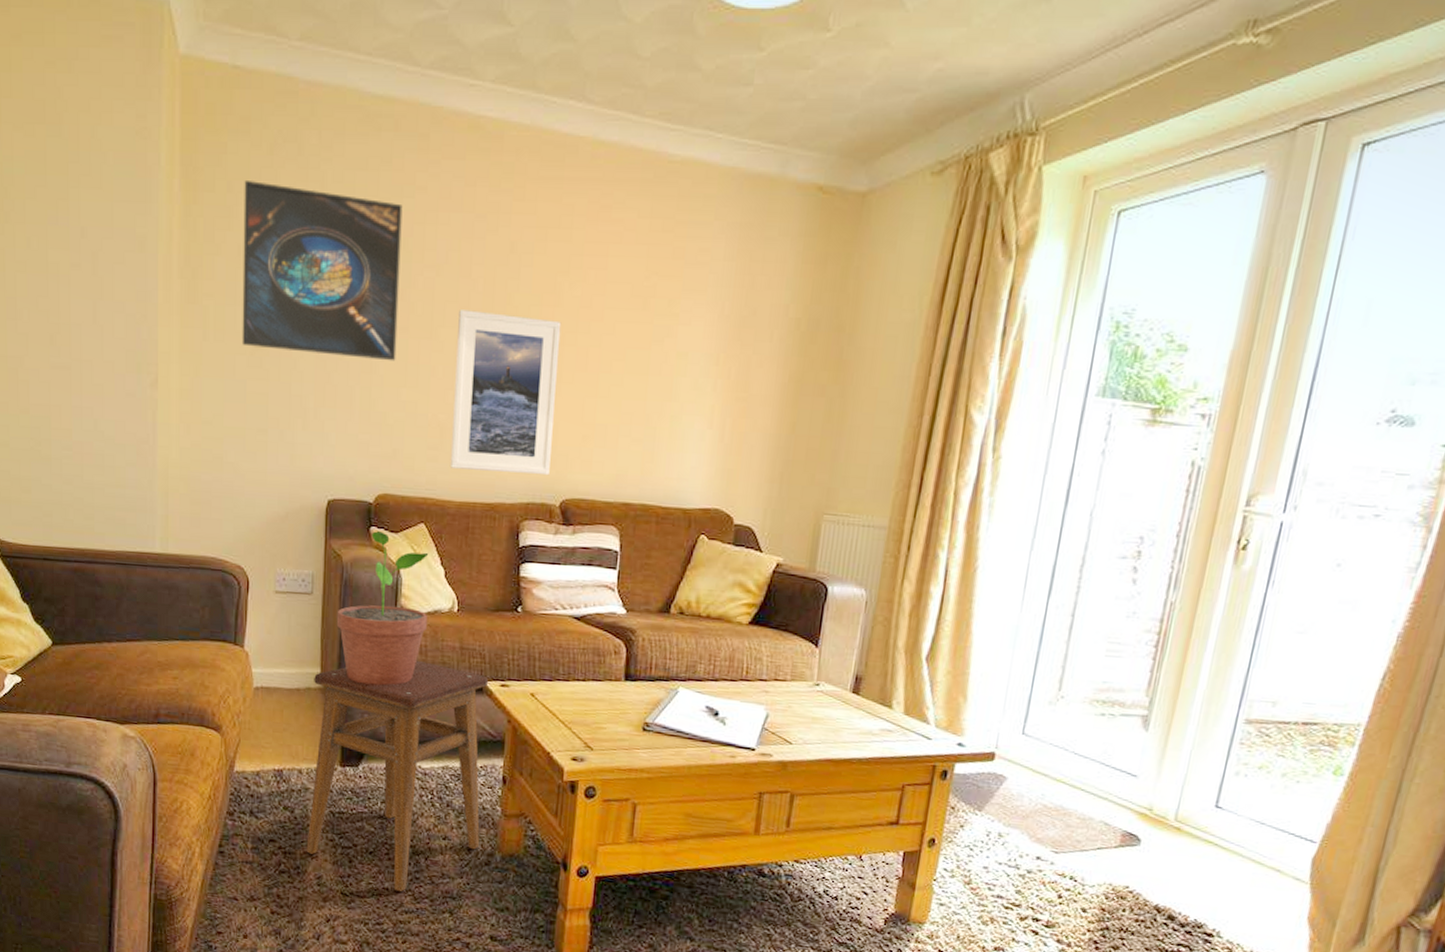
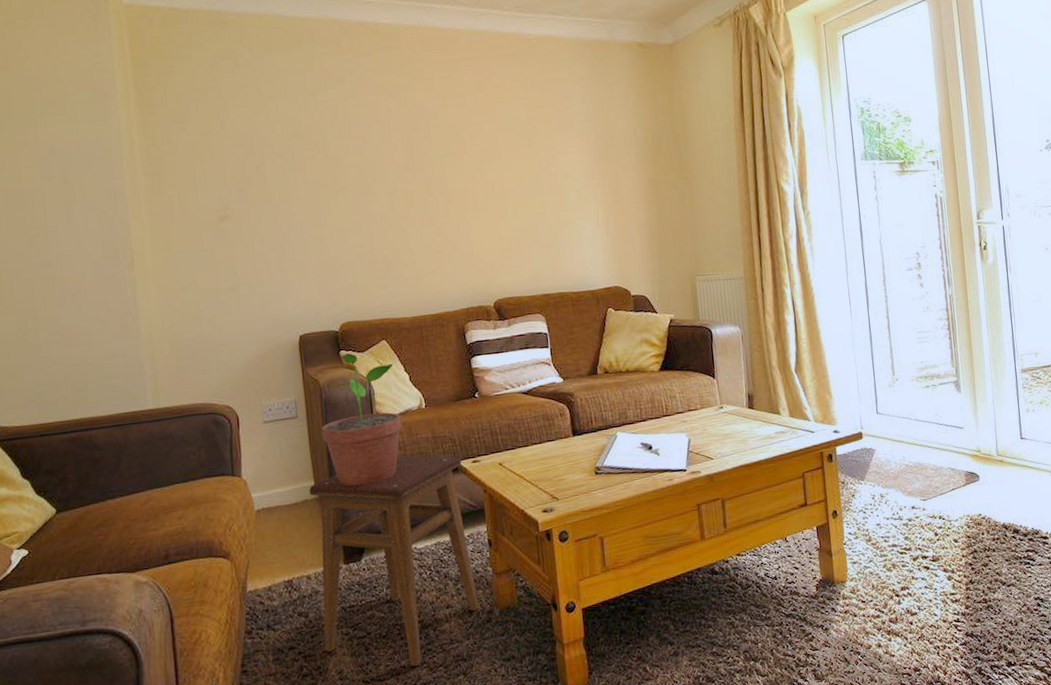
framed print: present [242,181,403,361] -> none [191,92,340,222]
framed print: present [449,310,562,476] -> none [386,164,481,291]

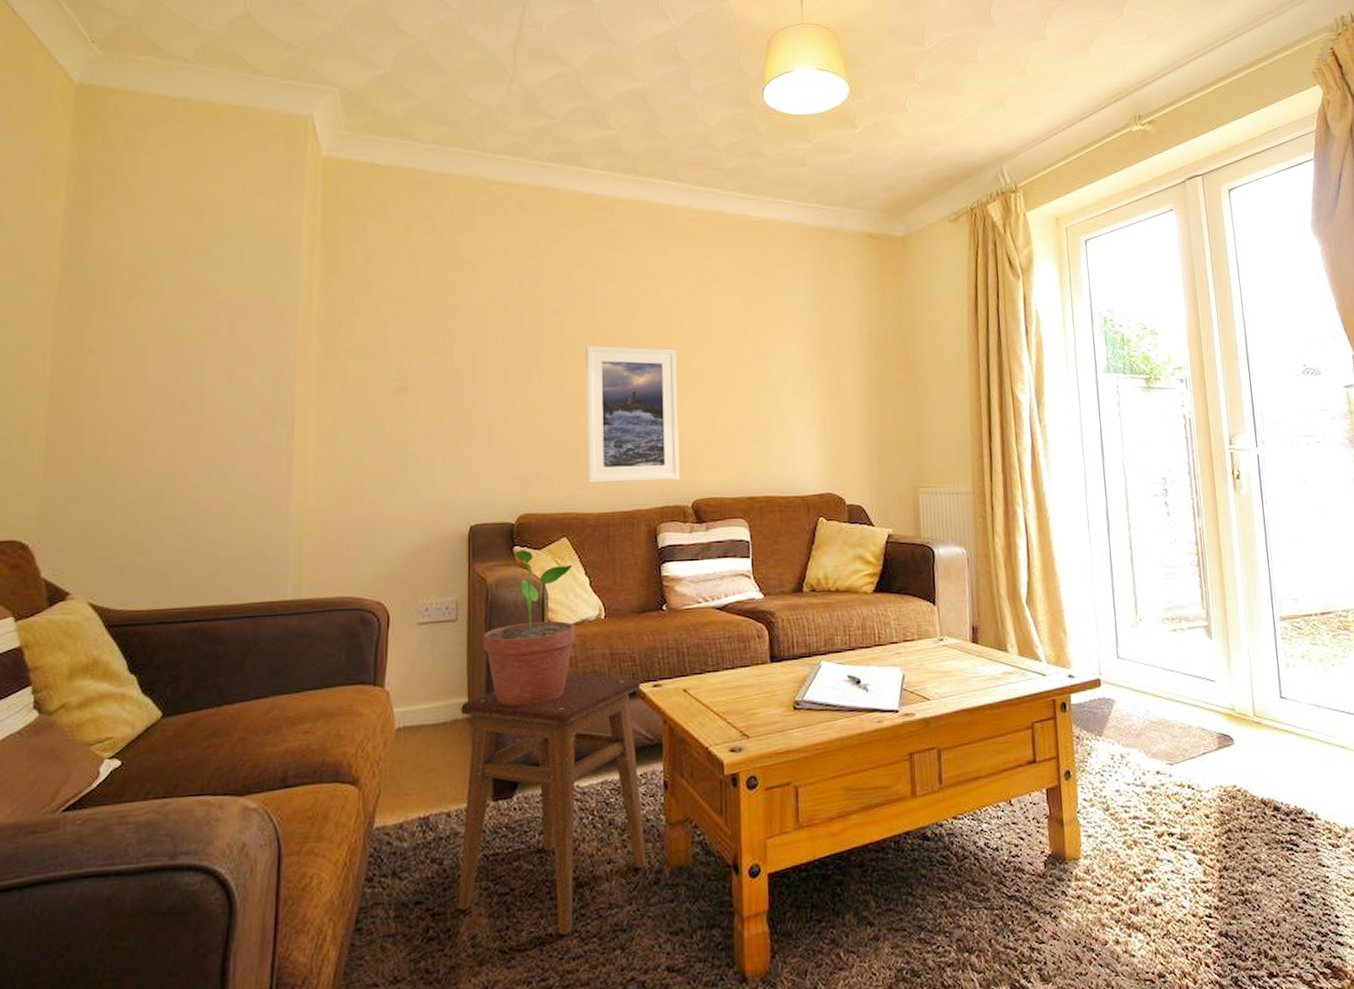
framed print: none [386,164,481,291] -> present [586,345,680,483]

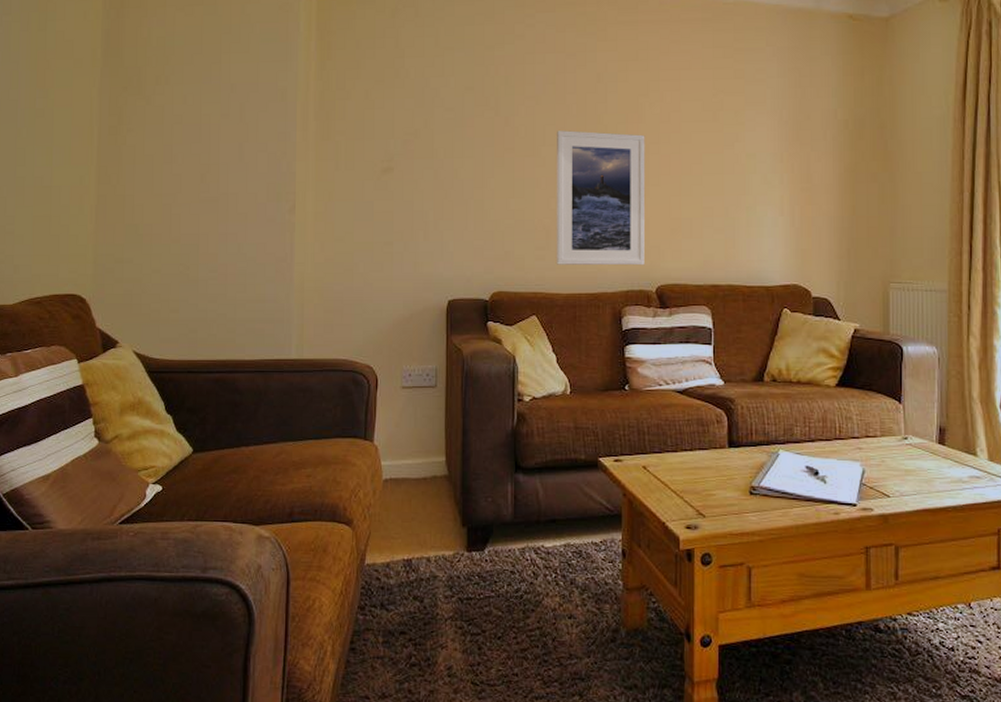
stool: present [458,672,647,936] -> none [436,442,605,677]
potted plant: present [483,550,575,707] -> none [459,325,543,469]

